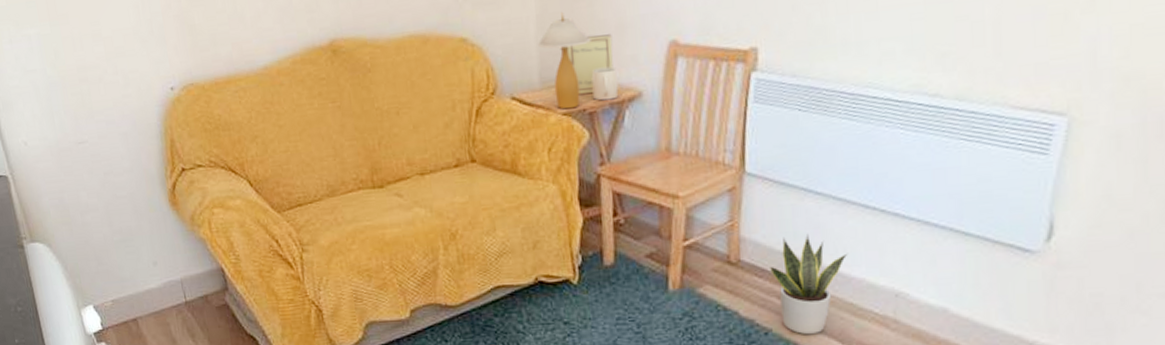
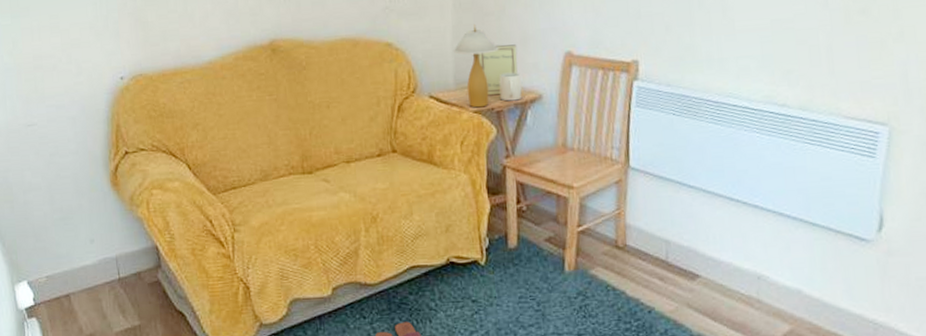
potted plant: present [770,233,848,335] -> none [652,221,718,313]

